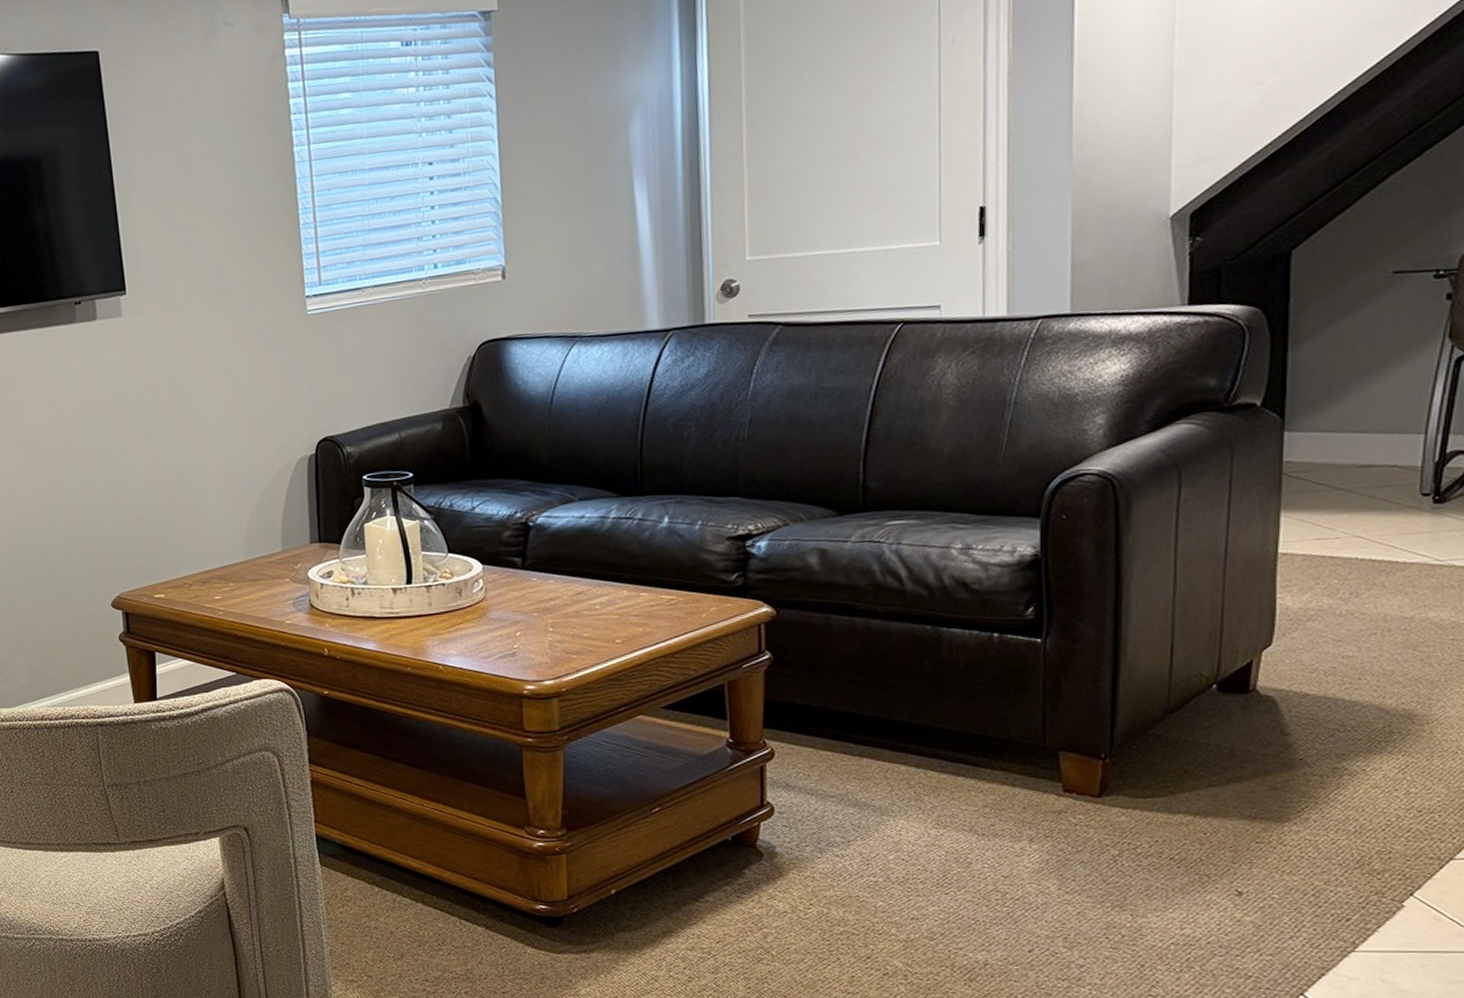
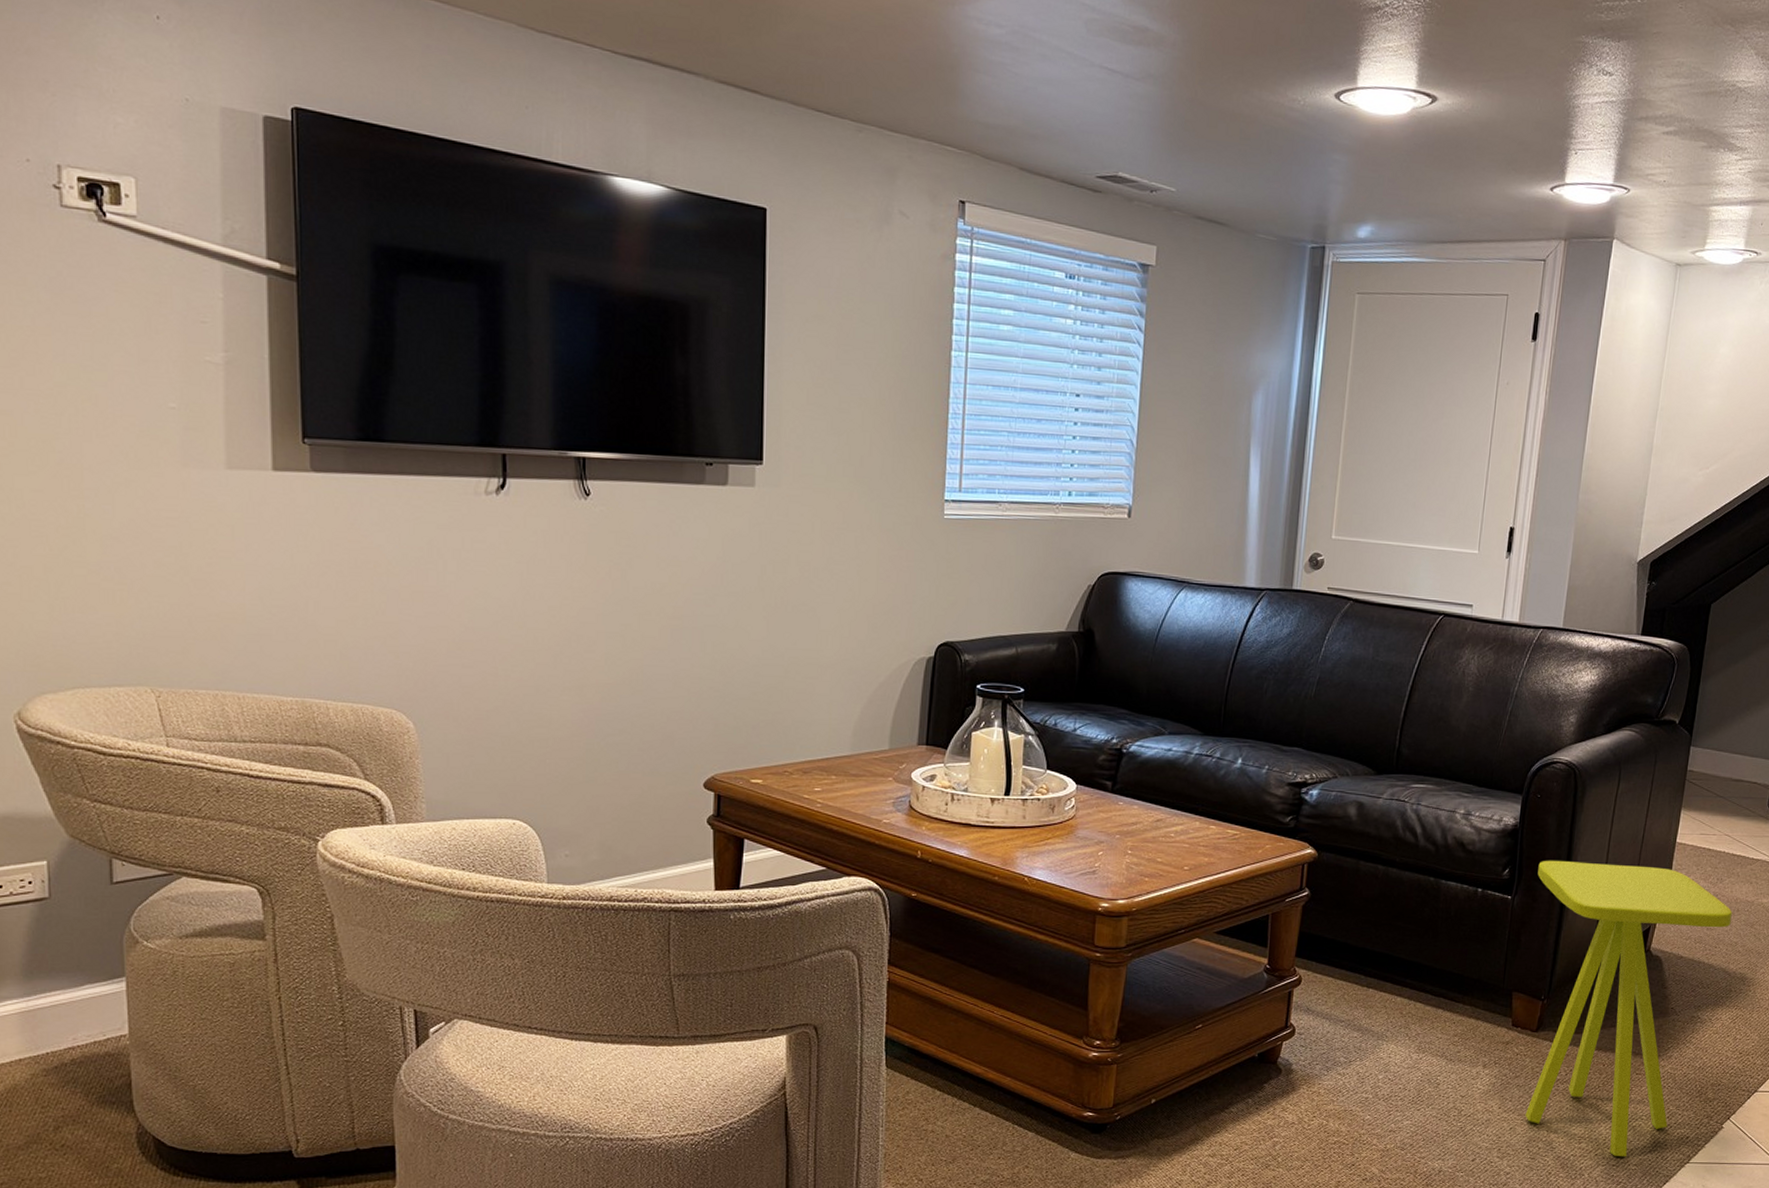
side table: none [1075,586,1380,945] -> present [1525,860,1732,1157]

